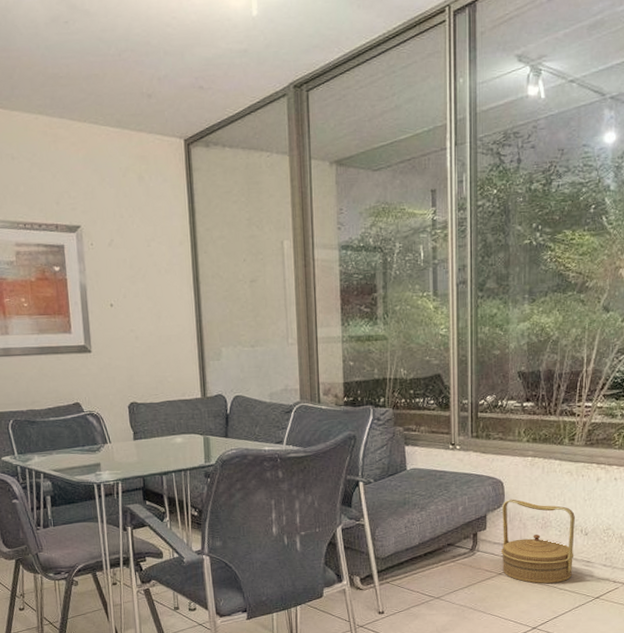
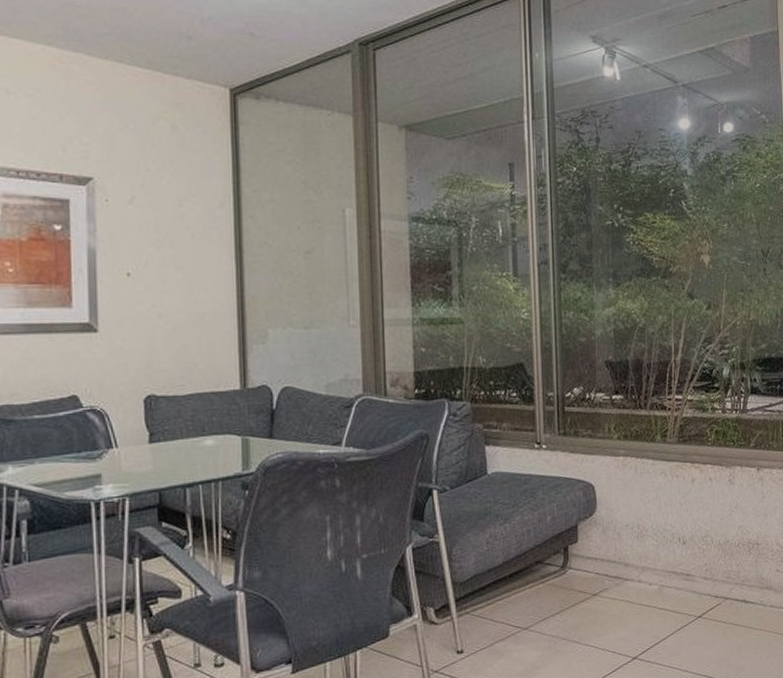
basket: present [500,499,575,584] -> none [594,505,673,604]

